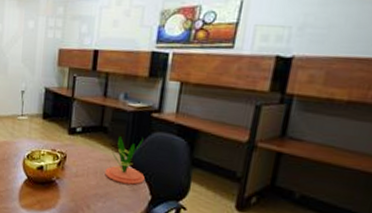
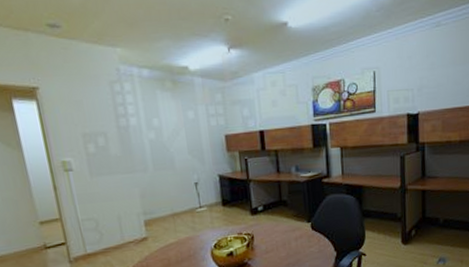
plant: present [105,136,145,185] -> none [292,203,328,248]

